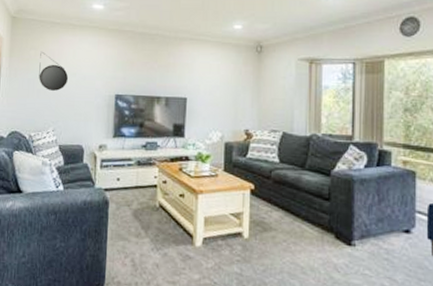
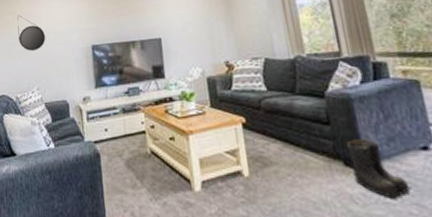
boots: none [340,216,388,271] -> present [345,139,412,199]

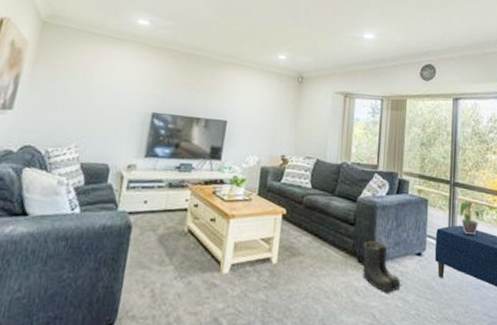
home mirror: present [17,14,46,52] -> none [66,60,102,105]

